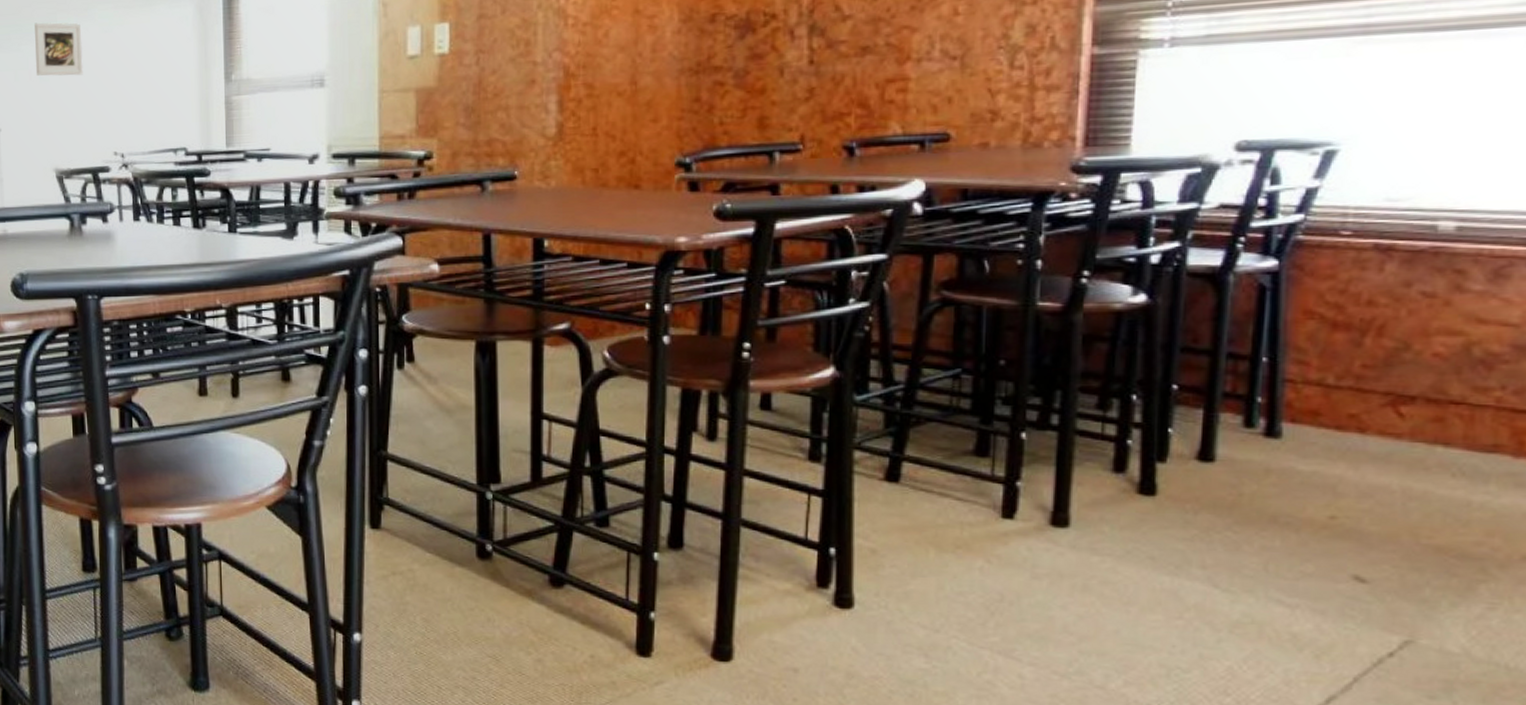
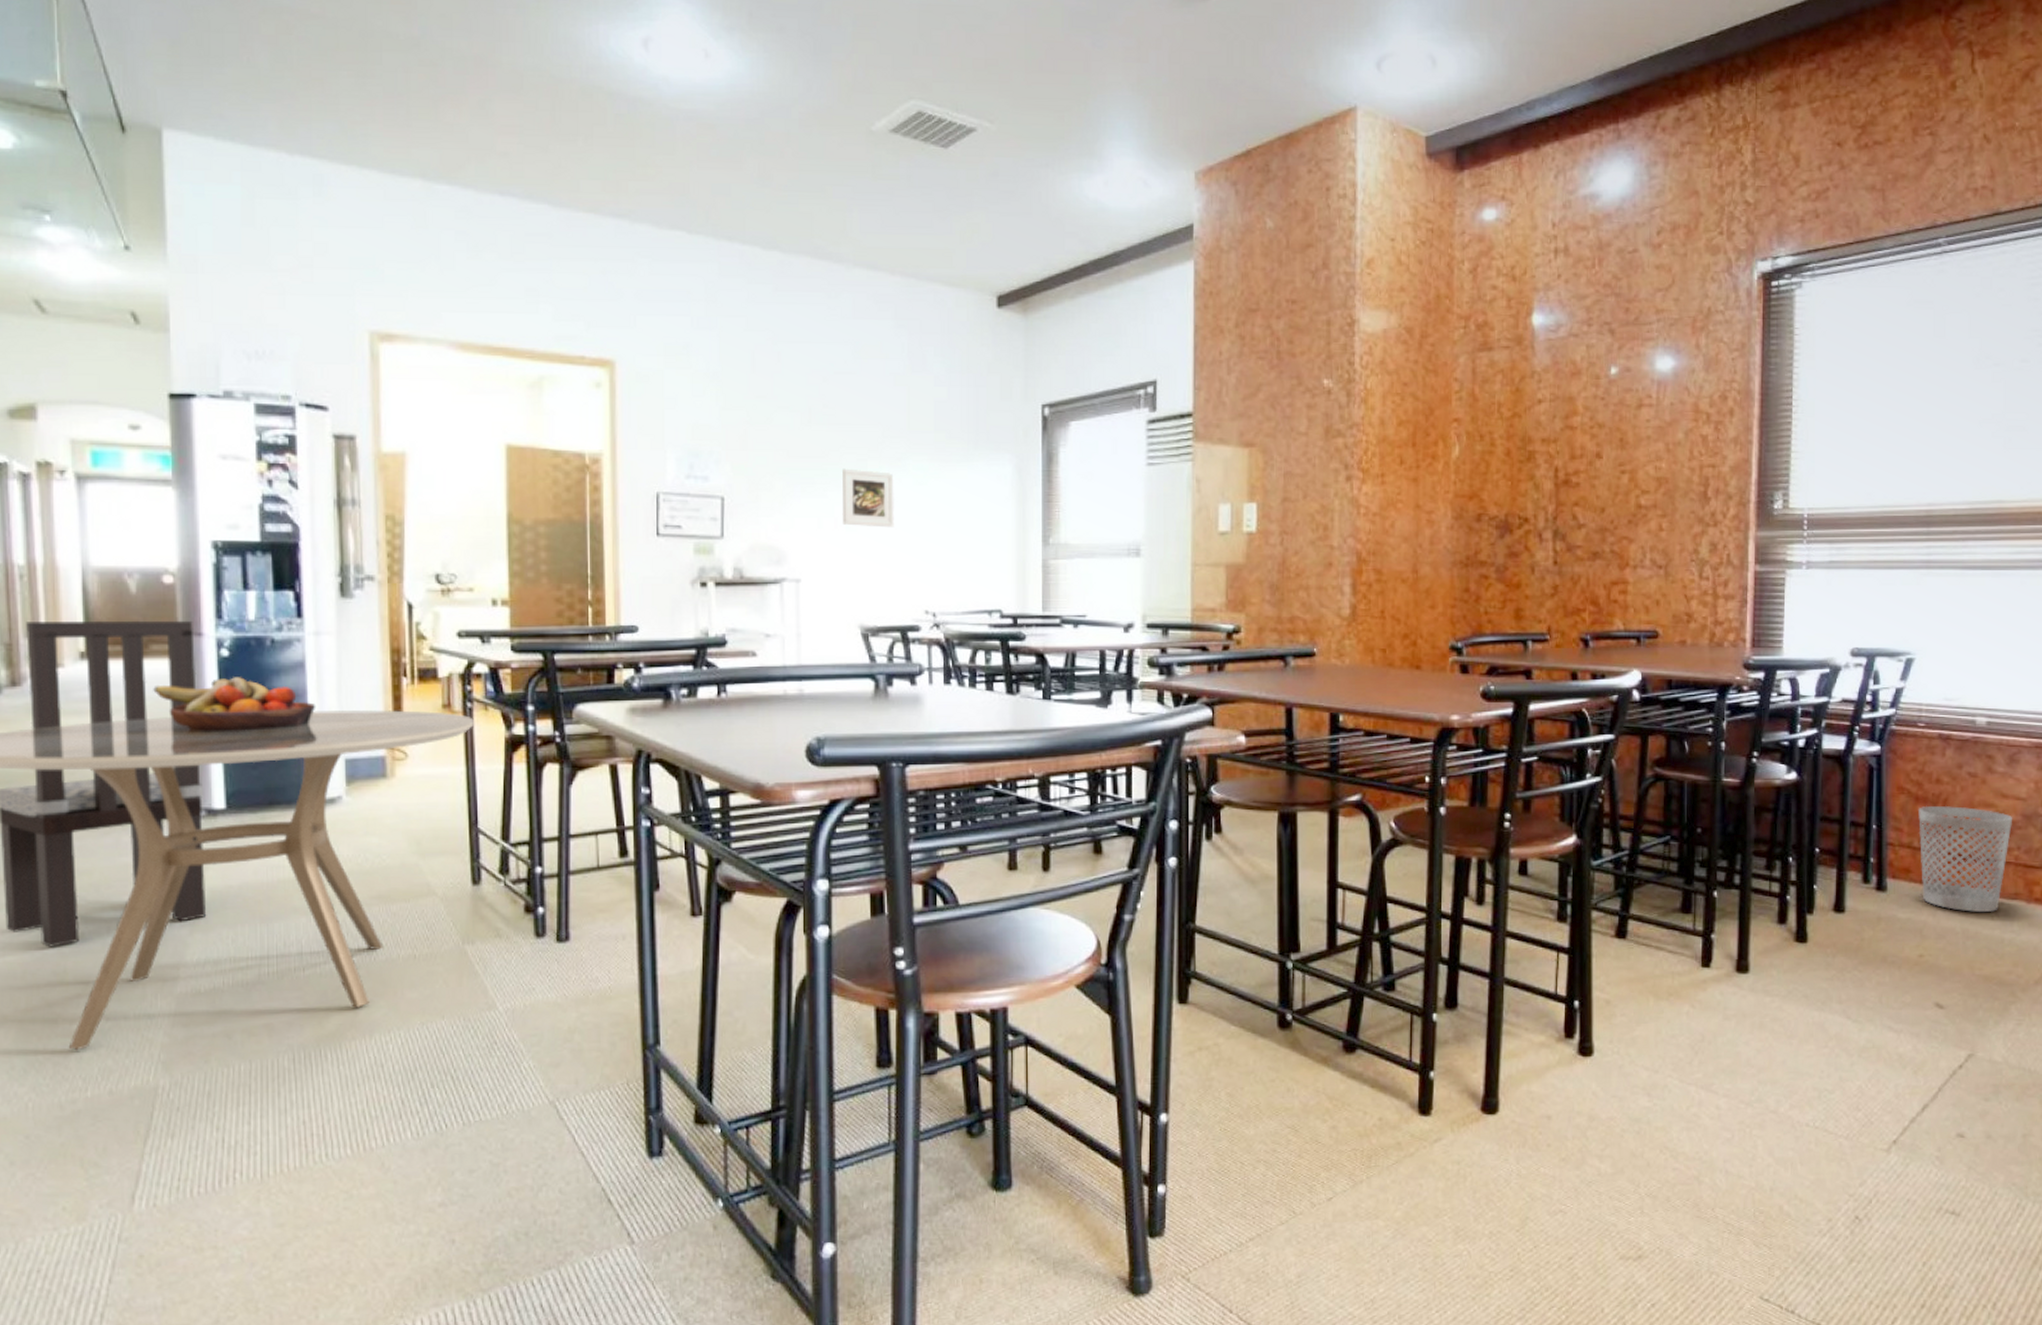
wastebasket: none [1336,333,1496,467] -> present [1918,805,2013,912]

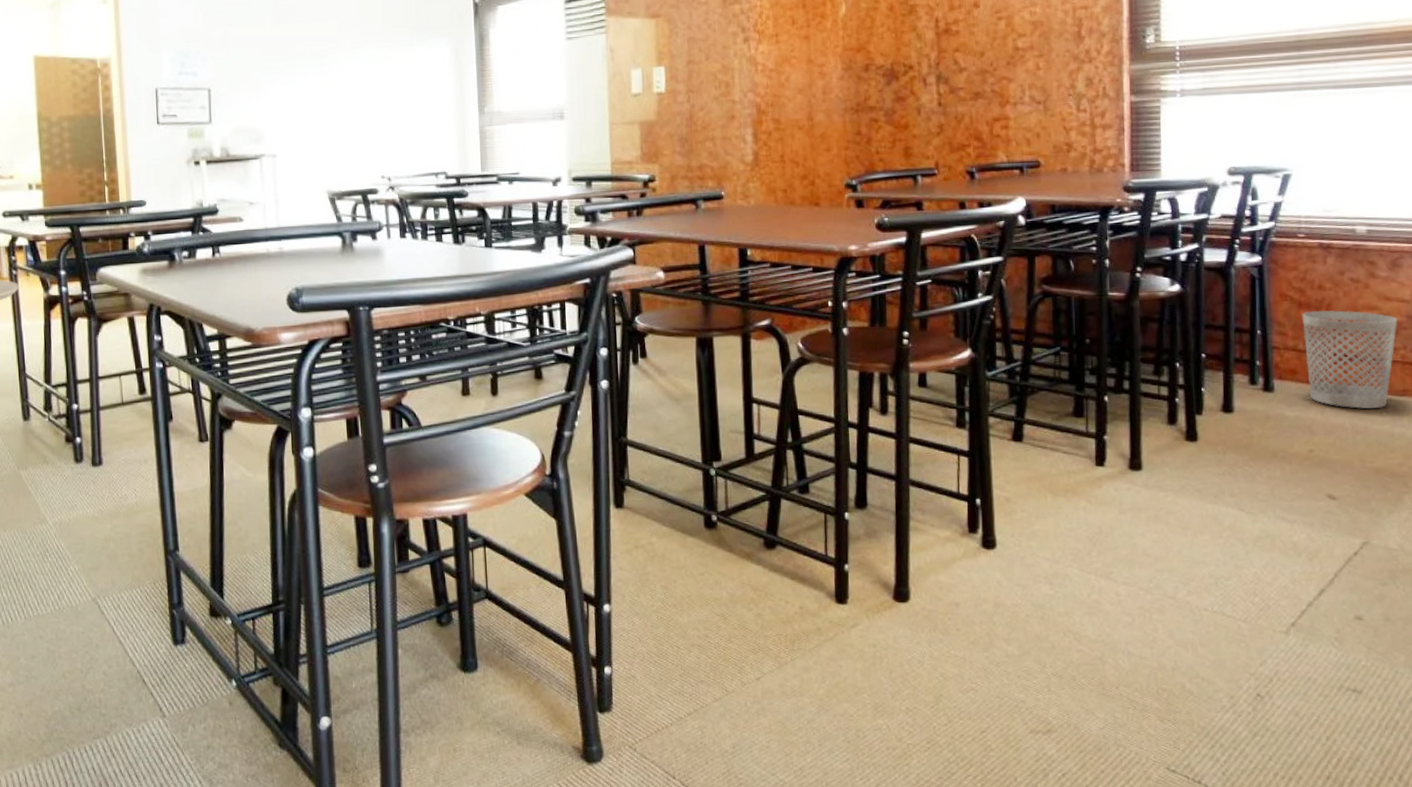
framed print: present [843,468,894,528] -> none [307,58,352,107]

